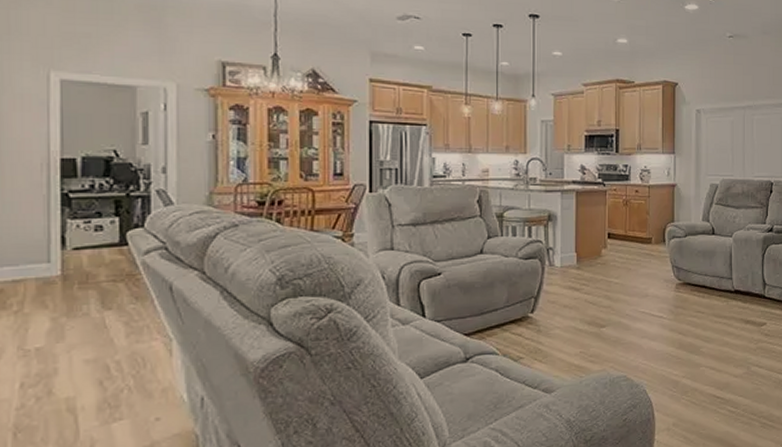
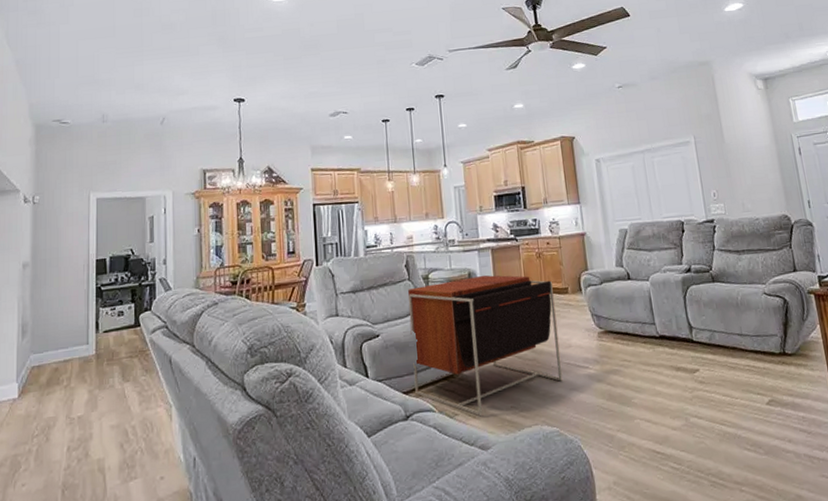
side table: none [477,218,637,360] -> present [408,275,563,416]

